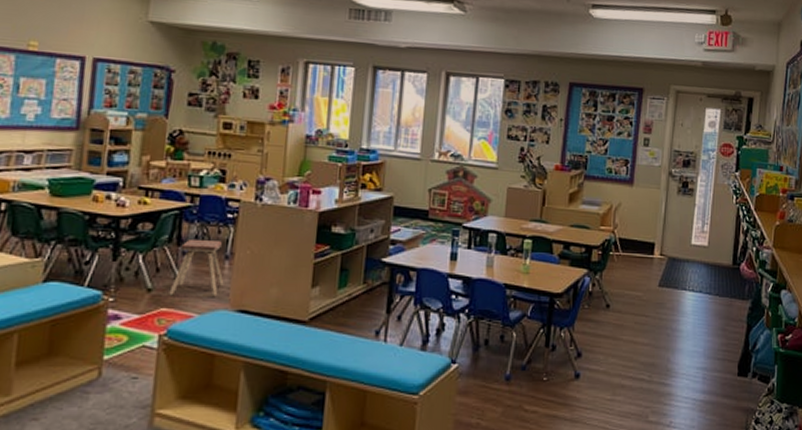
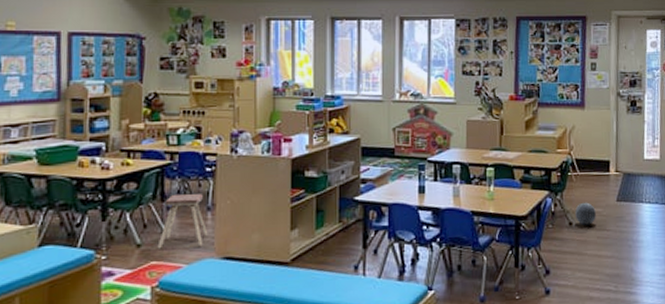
ball: none [614,284,635,309] -> present [575,202,596,225]

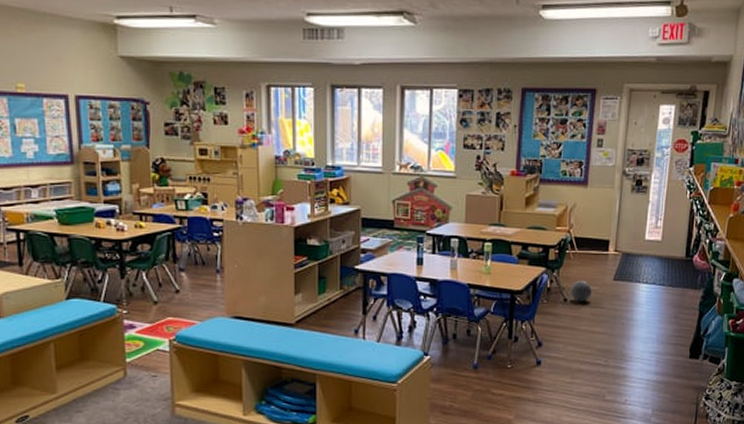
music stool: present [157,193,208,249] -> none [172,256,218,306]

